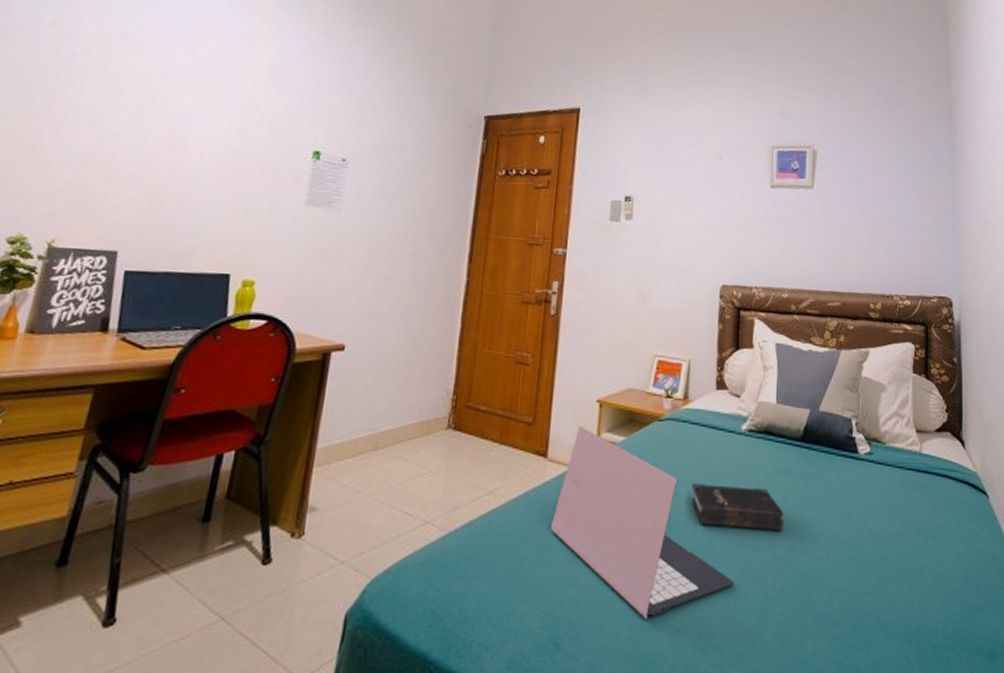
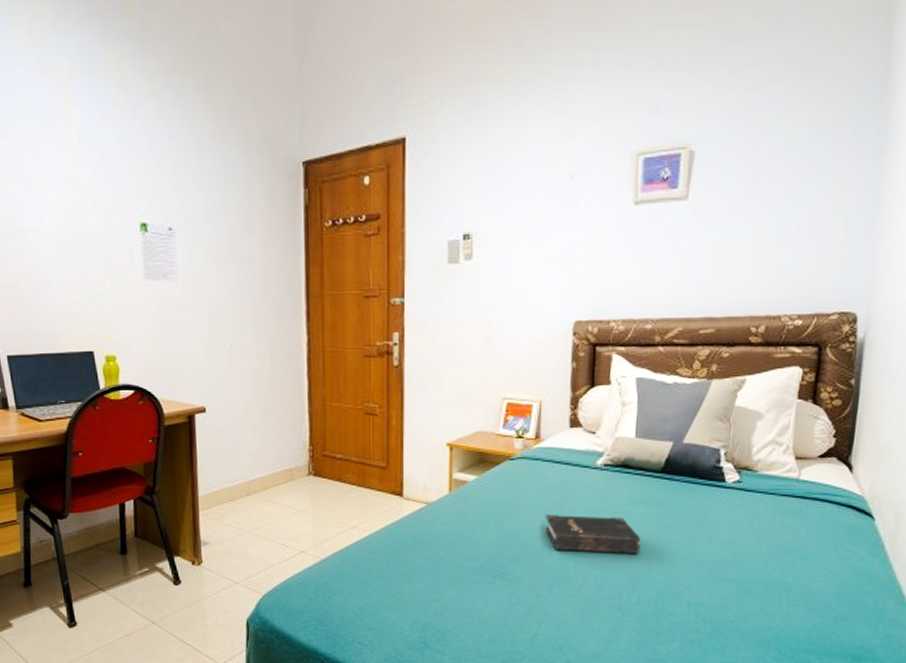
laptop: present [550,425,735,620] -> none [411,467,589,626]

